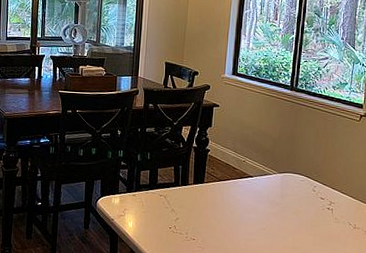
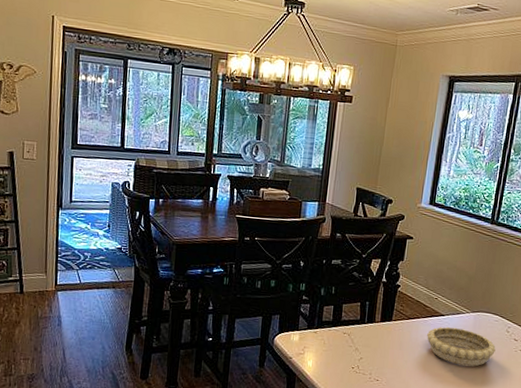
decorative bowl: none [238,187,304,225] -> present [427,326,496,367]

